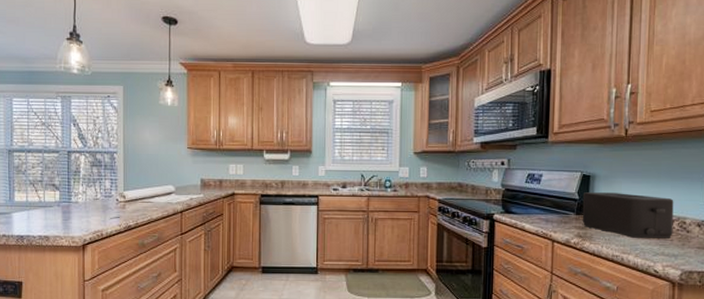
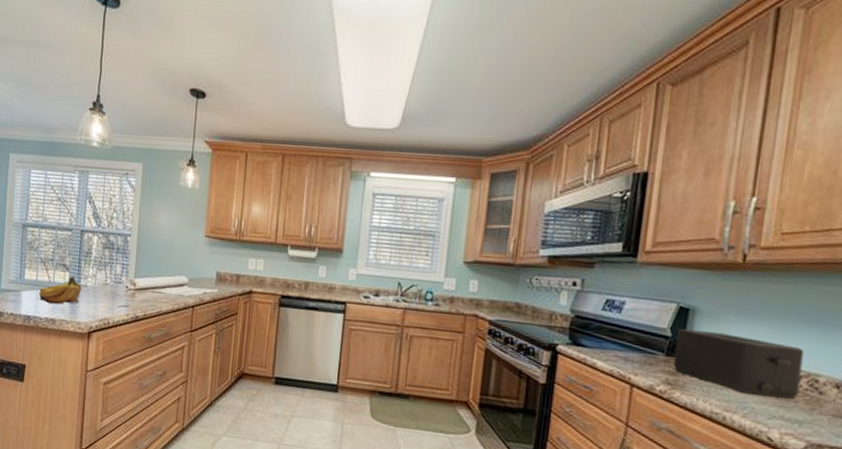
fruit: none [31,194,73,223] -> present [39,276,82,305]

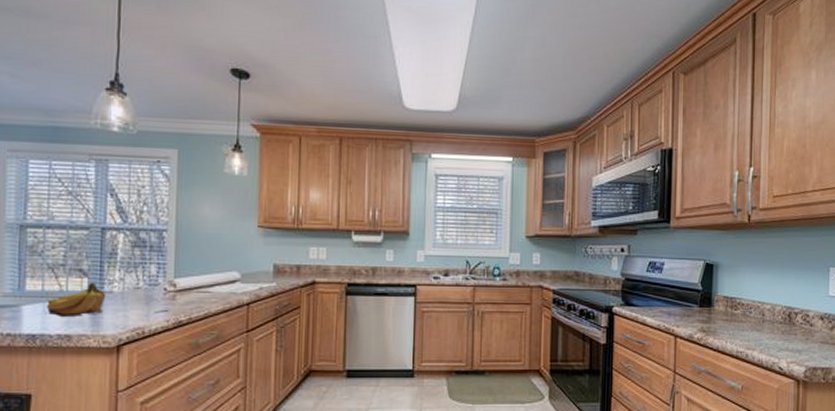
toaster: present [673,329,804,401] -> none [705,283,797,334]

